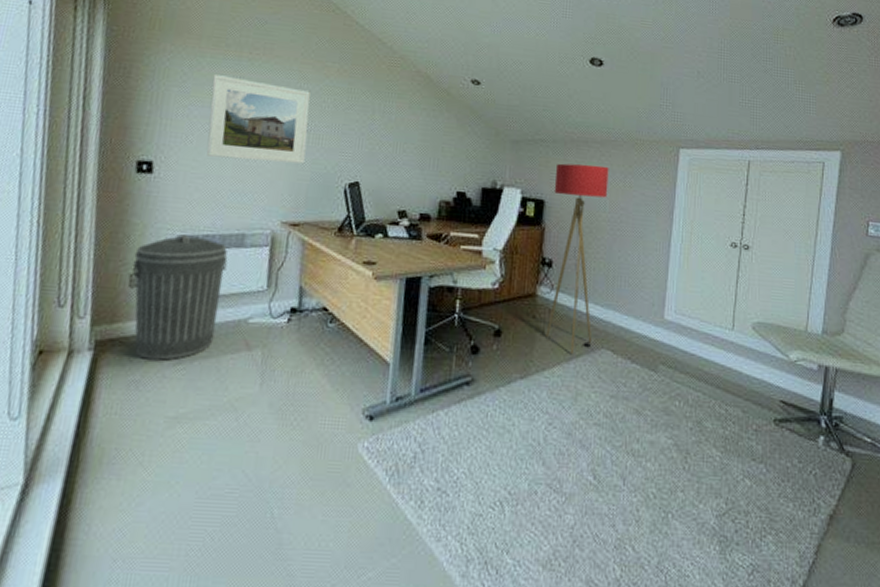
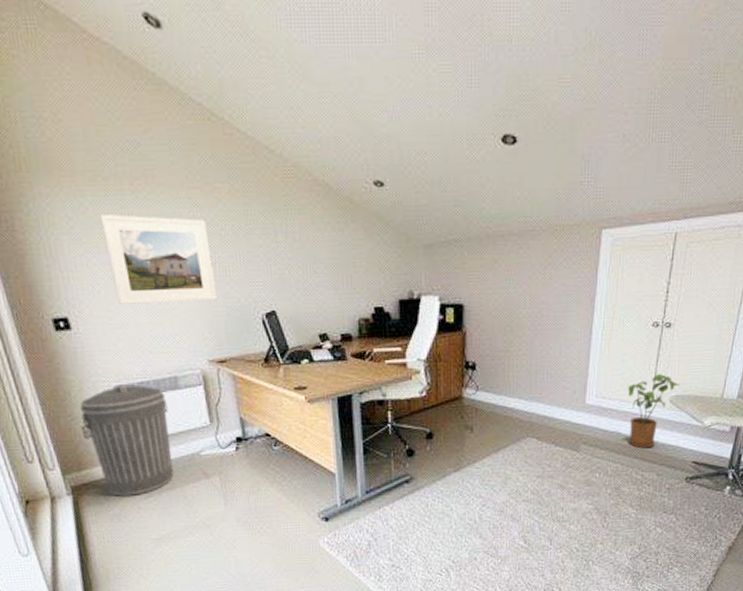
floor lamp: present [546,163,609,355] -> none [472,259,528,446]
house plant: none [708,297,762,379] -> present [628,374,681,449]

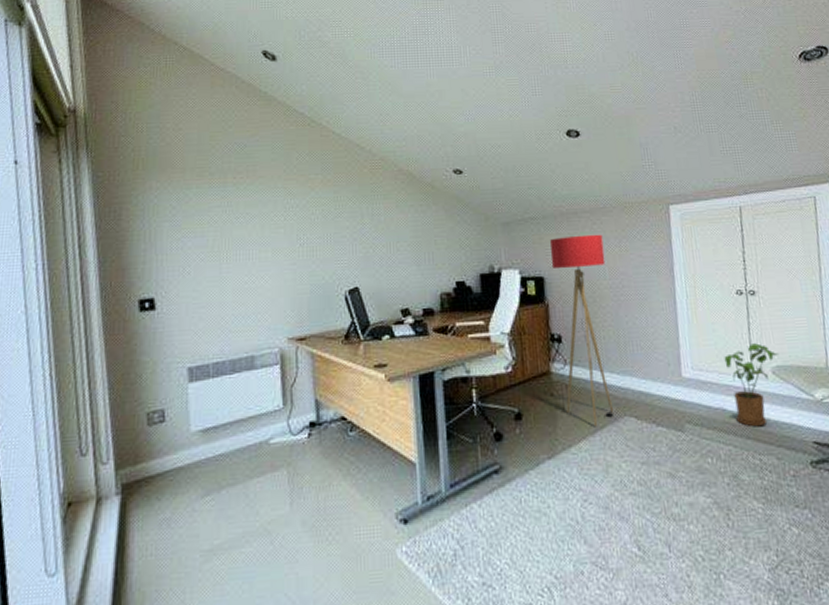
trash can: present [80,384,174,496] -> none [148,365,241,496]
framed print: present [100,214,216,305] -> none [201,203,302,285]
floor lamp: none [472,259,528,446] -> present [550,234,613,427]

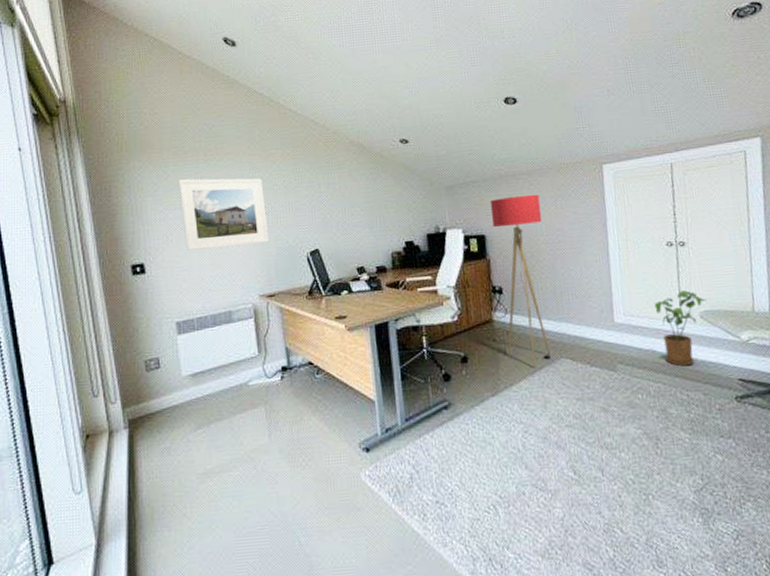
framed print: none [201,203,302,285] -> present [178,178,268,250]

